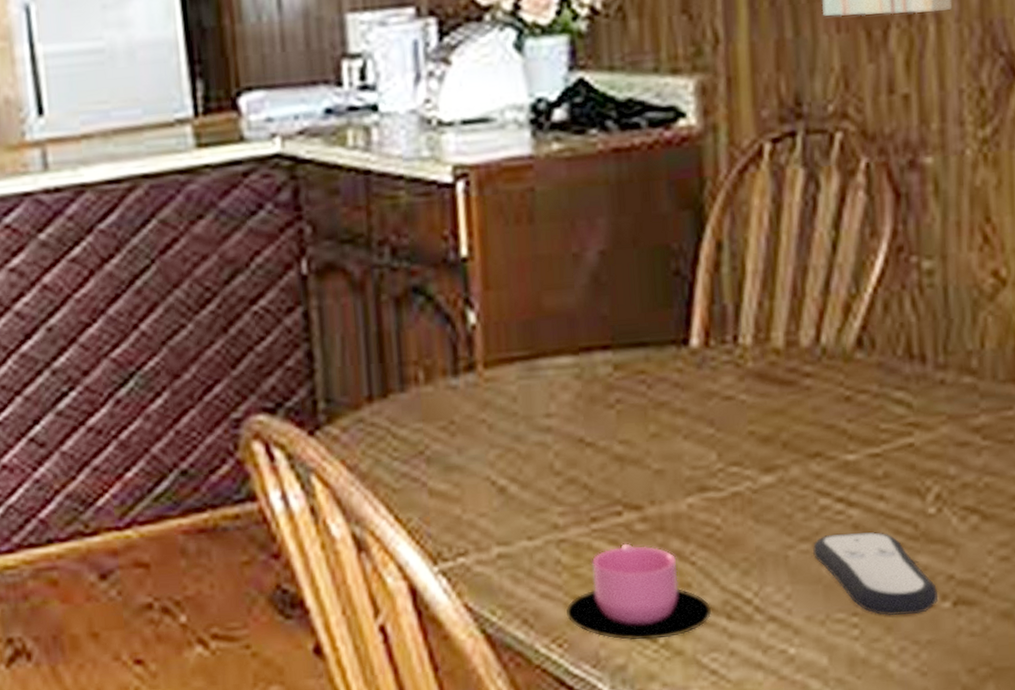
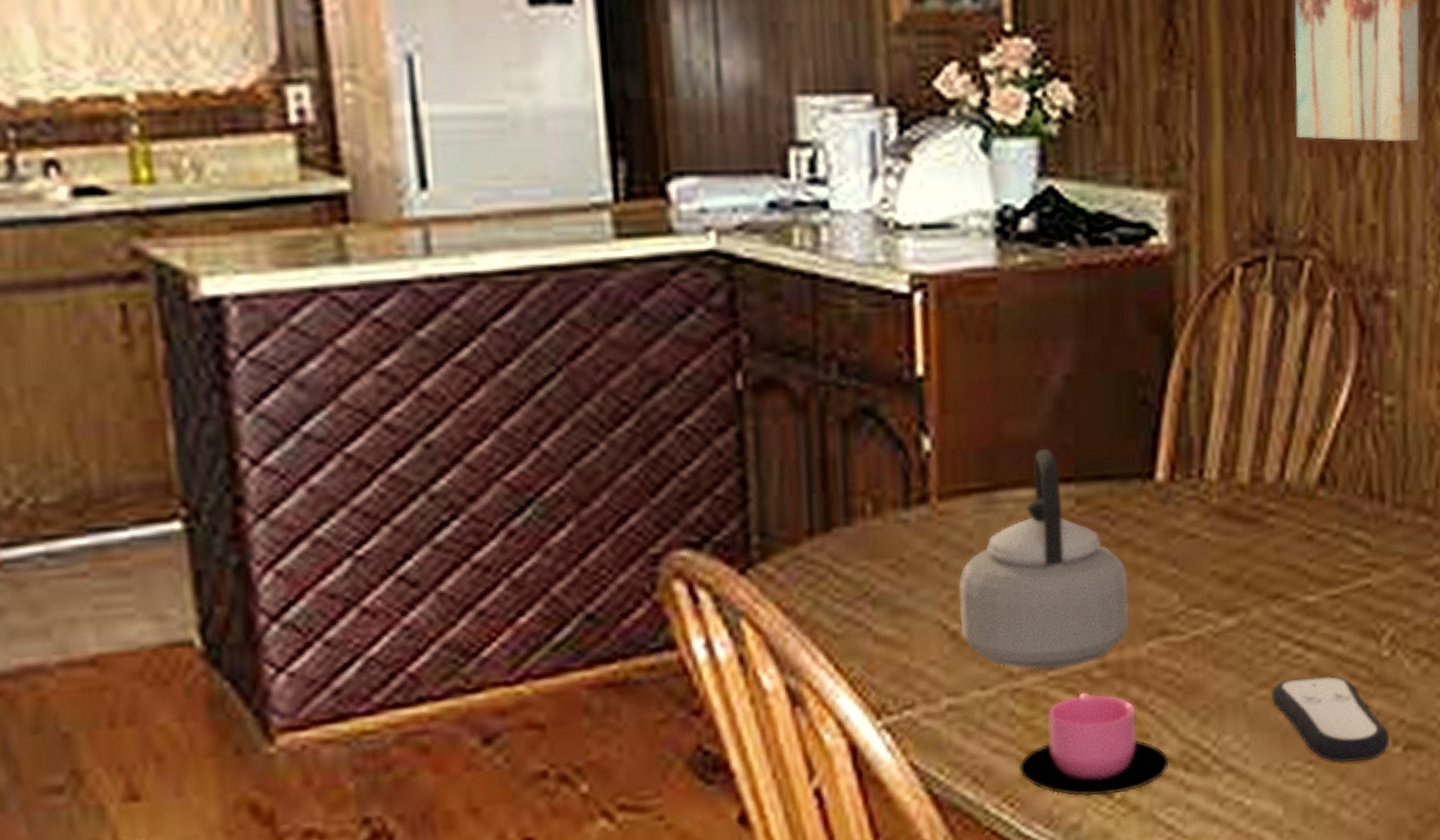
teapot: none [504,319,668,523] -> present [958,448,1129,671]

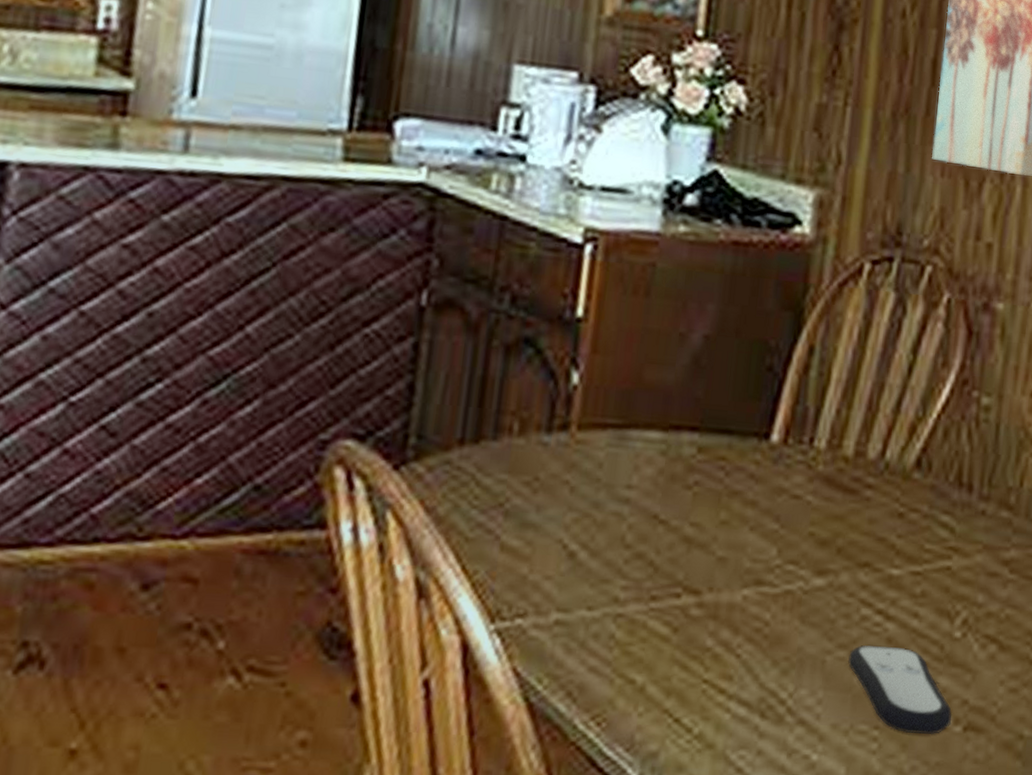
teapot: present [958,448,1129,671] -> none [578,397,734,602]
cup: present [1019,691,1170,797] -> none [610,626,748,730]

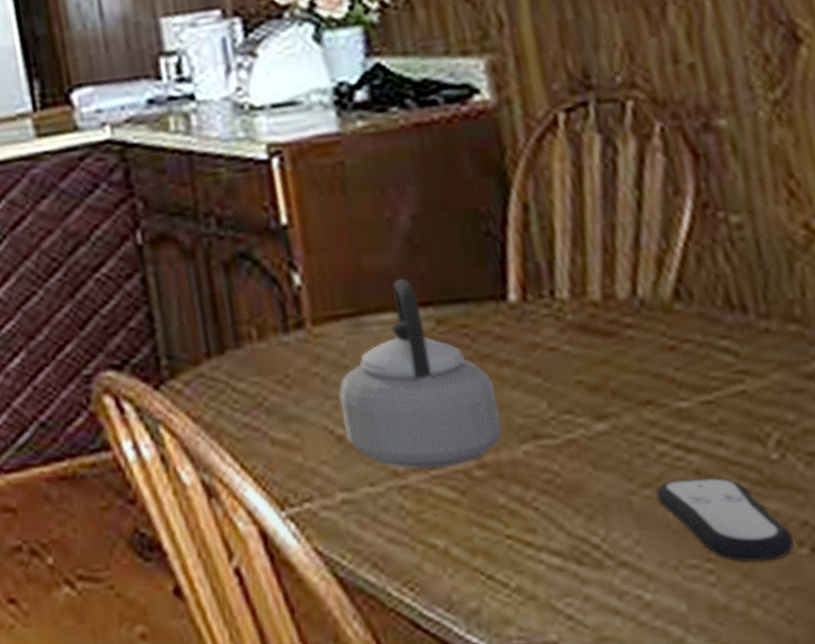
teapot: none [578,397,734,602] -> present [338,278,502,470]

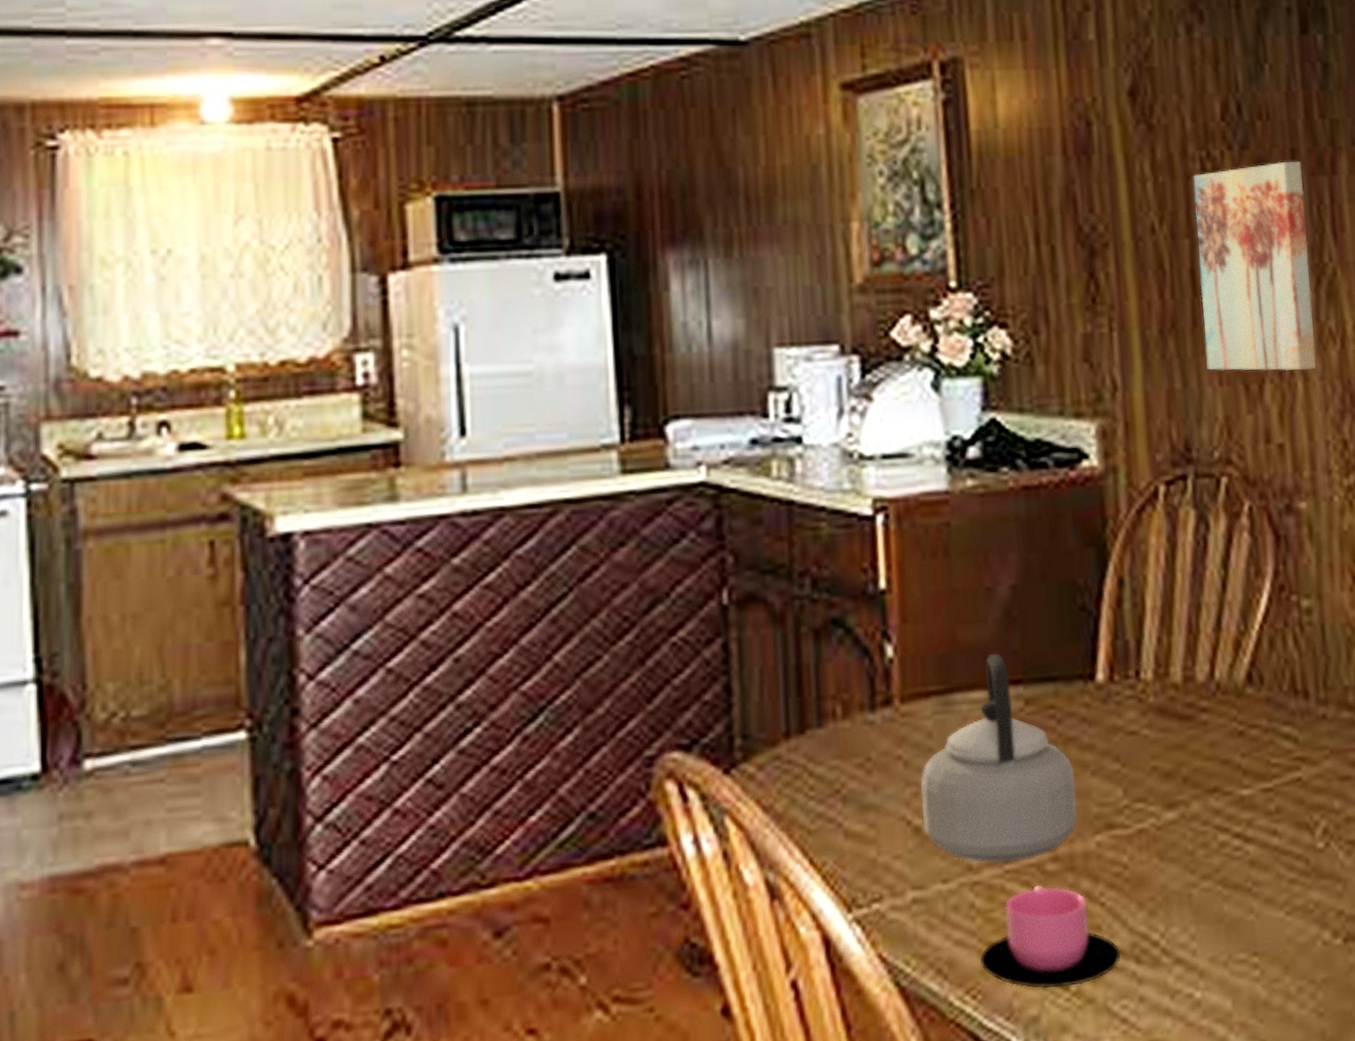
cup: none [414,489,561,585] -> present [980,884,1122,989]
remote control: present [656,477,795,563] -> none [1213,868,1331,955]

